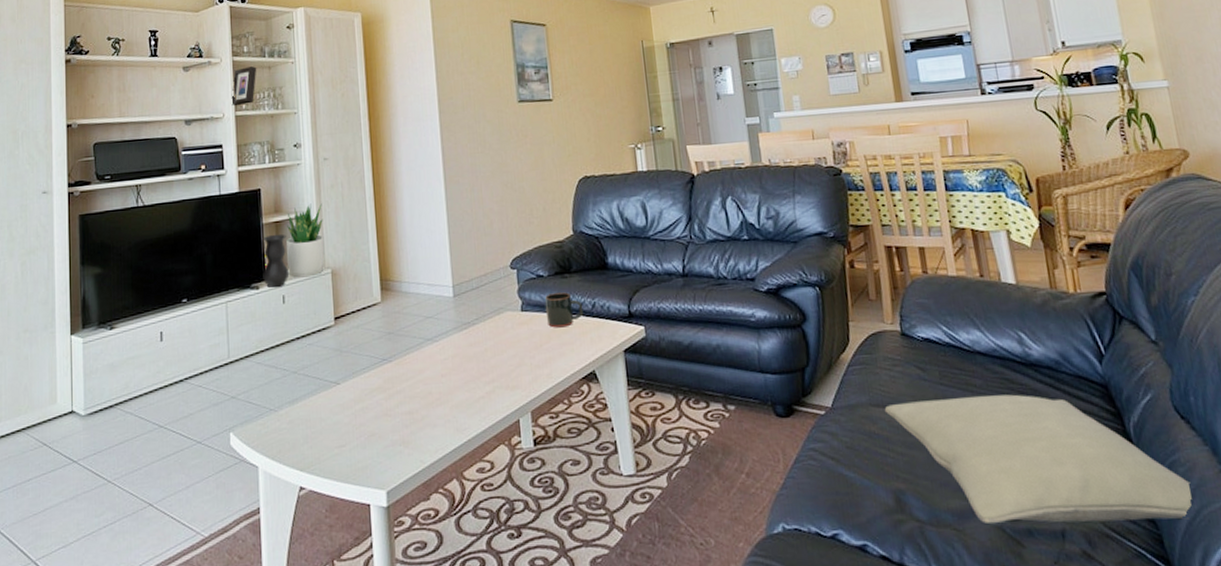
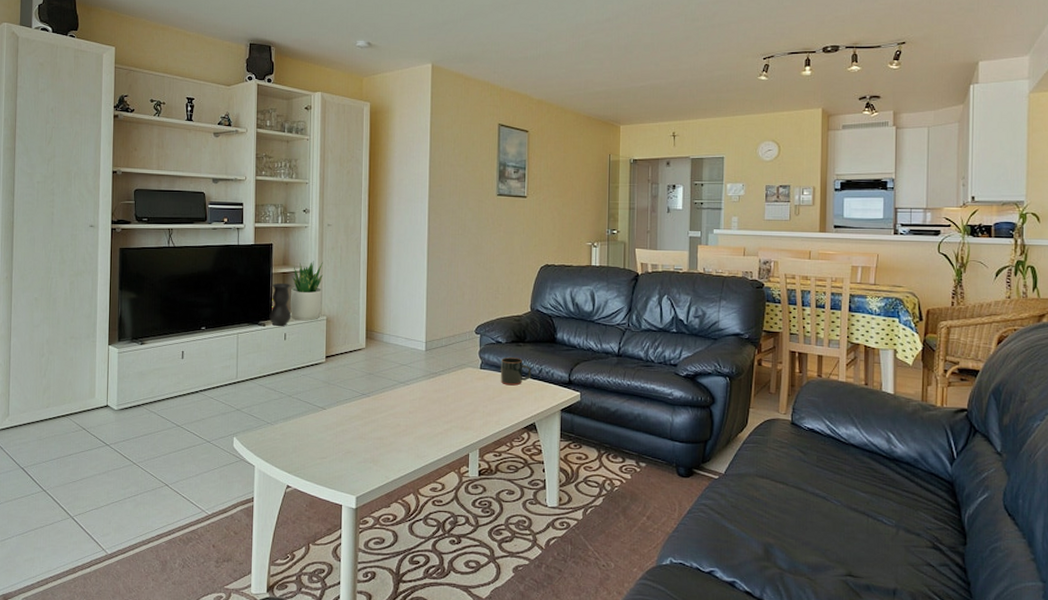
picture frame: present [230,66,257,106] -> none [252,139,277,172]
pillow: present [884,394,1192,524] -> none [767,477,1005,593]

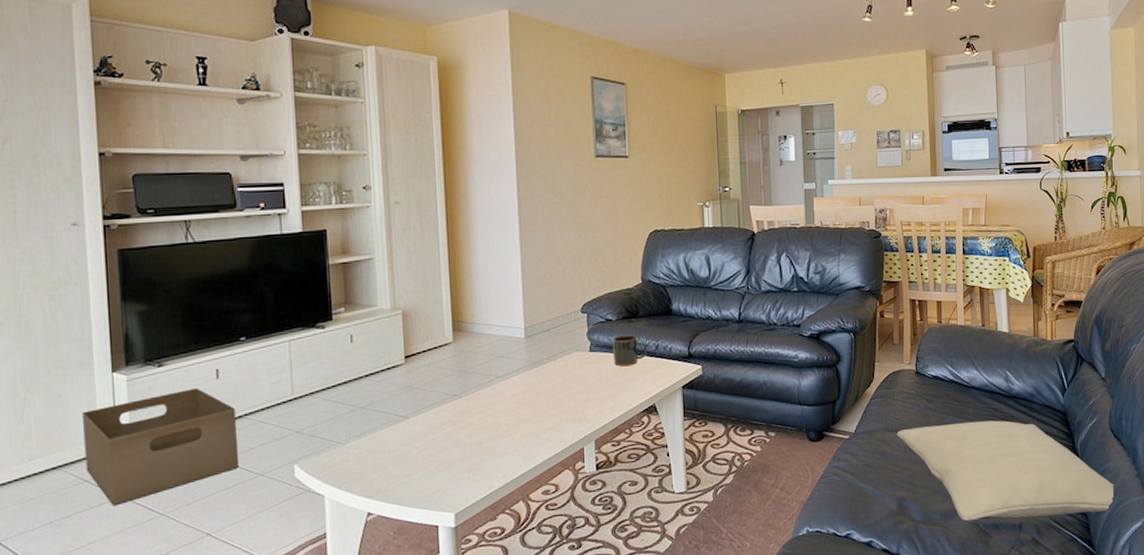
storage basket: none [85,364,193,452] -> present [83,387,238,506]
vase: present [269,282,292,327] -> none [329,275,358,328]
planter: present [290,261,323,321] -> none [354,246,395,318]
pillow: none [767,477,1005,593] -> present [896,420,1114,521]

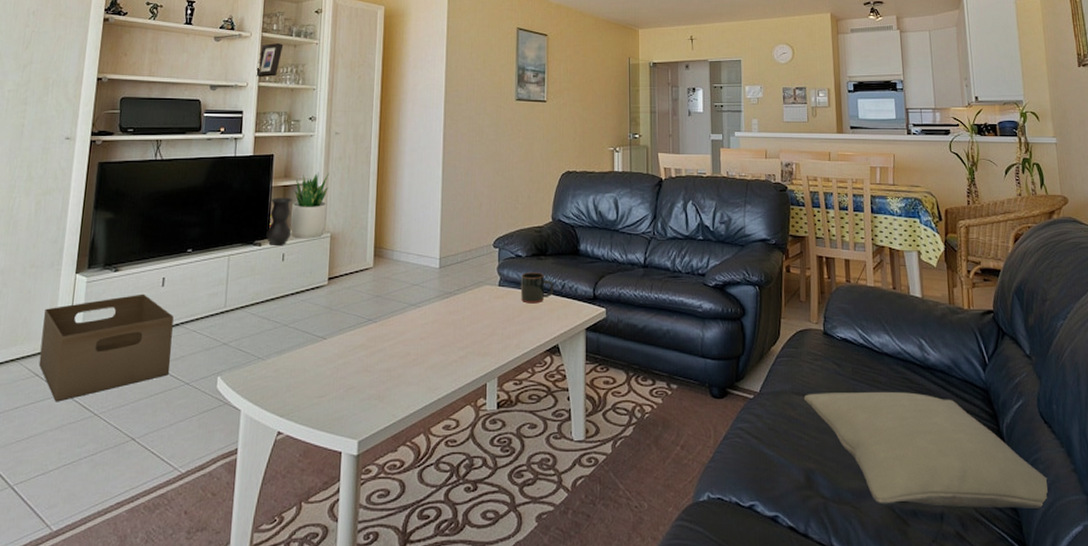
picture frame: none [292,104,323,144] -> present [255,43,284,78]
vase: none [329,275,358,328] -> present [266,197,293,246]
planter: none [354,246,395,318] -> present [290,172,329,239]

